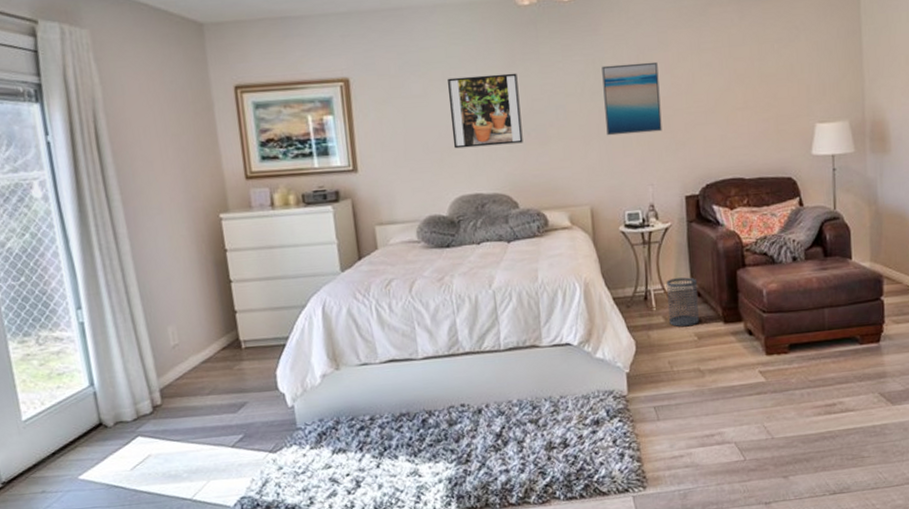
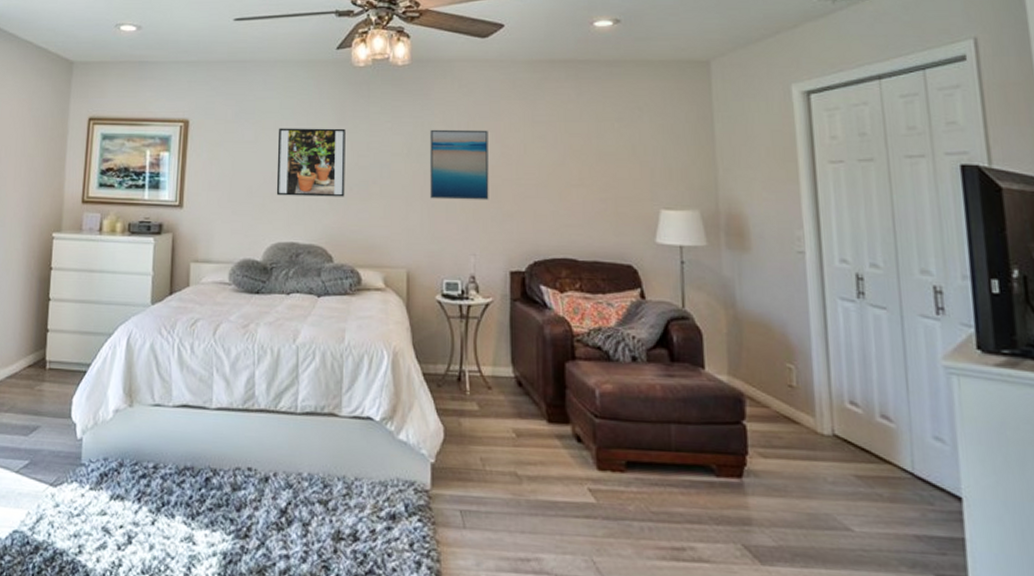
wastebasket: present [667,277,699,327] -> none [484,361,519,420]

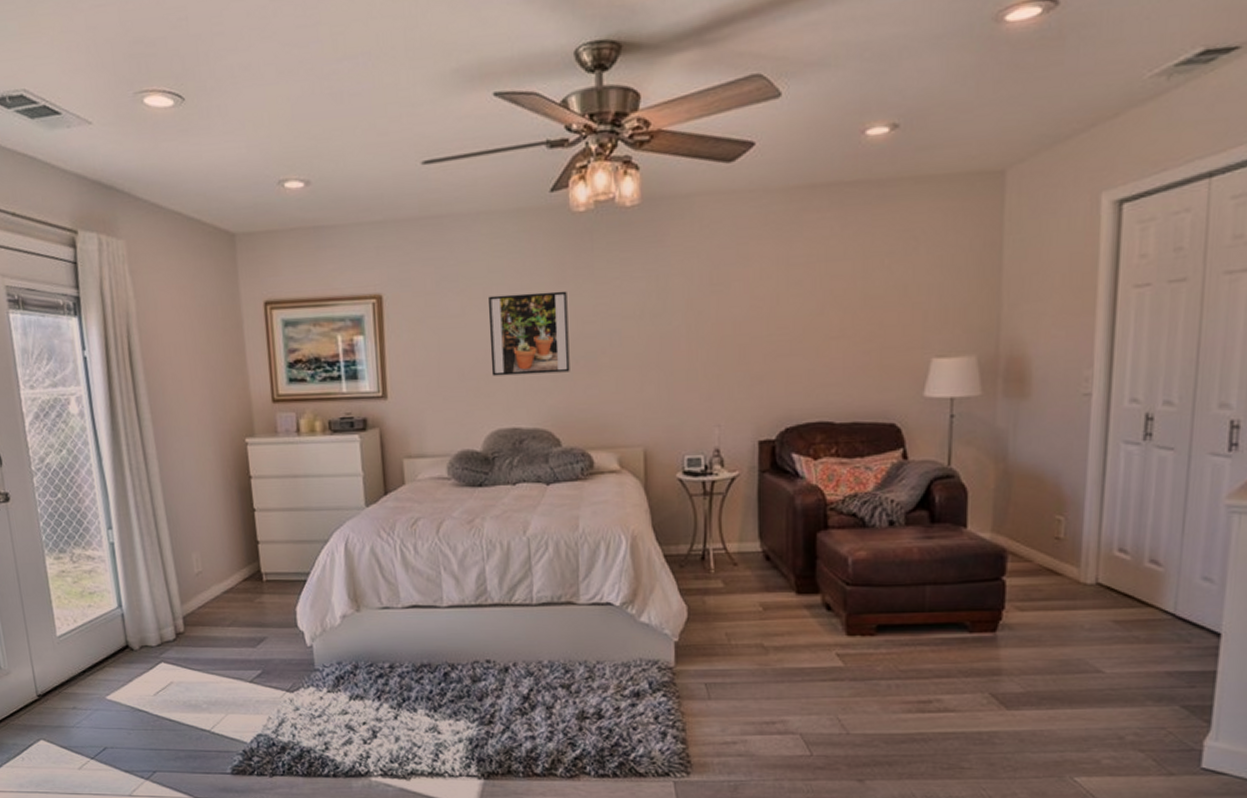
wall art: present [430,129,489,200] -> none [666,279,735,367]

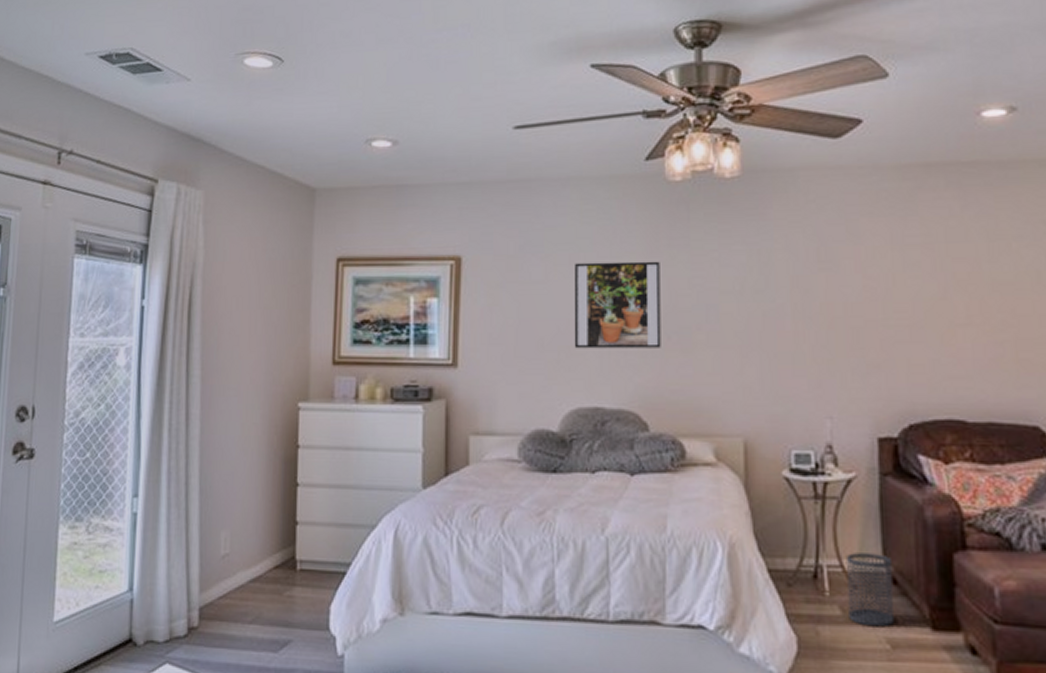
wastebasket: none [729,537,767,595] -> present [847,553,894,627]

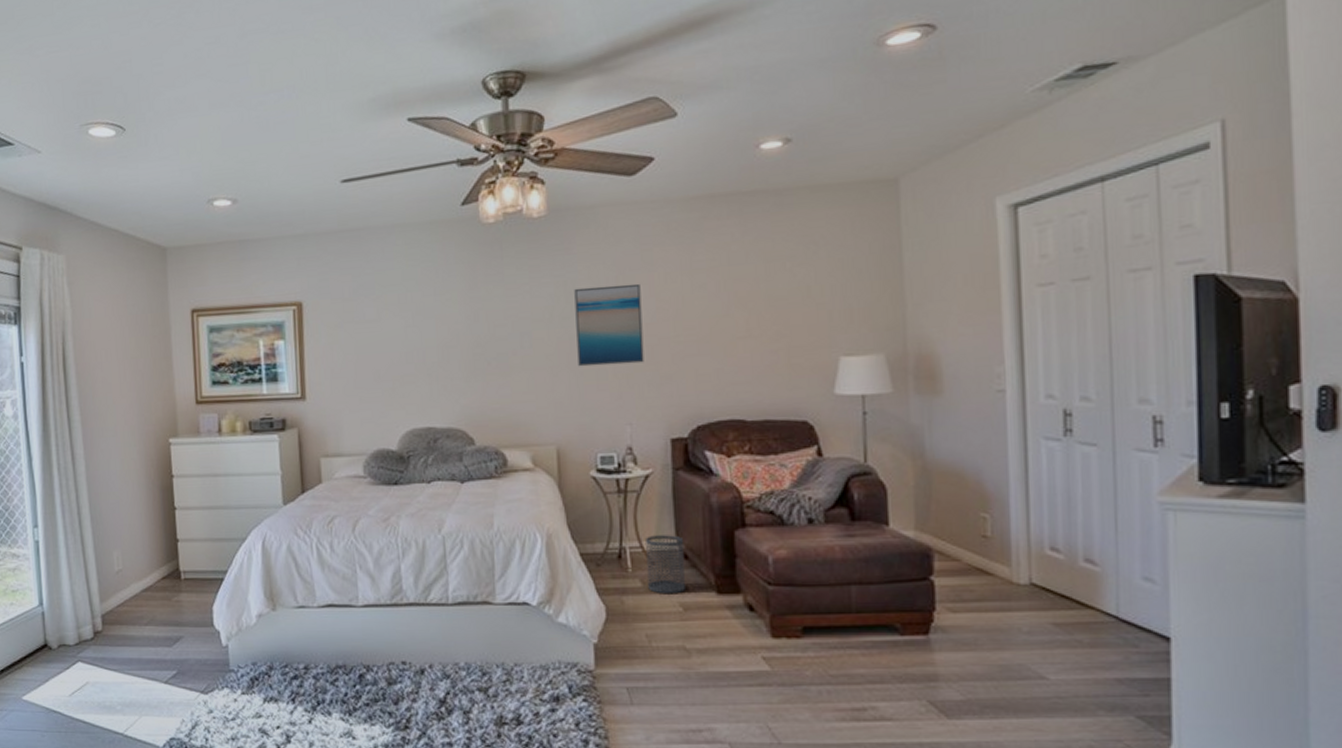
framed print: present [574,261,661,349] -> none [402,296,483,378]
wall art: none [769,257,848,348] -> present [574,283,644,367]

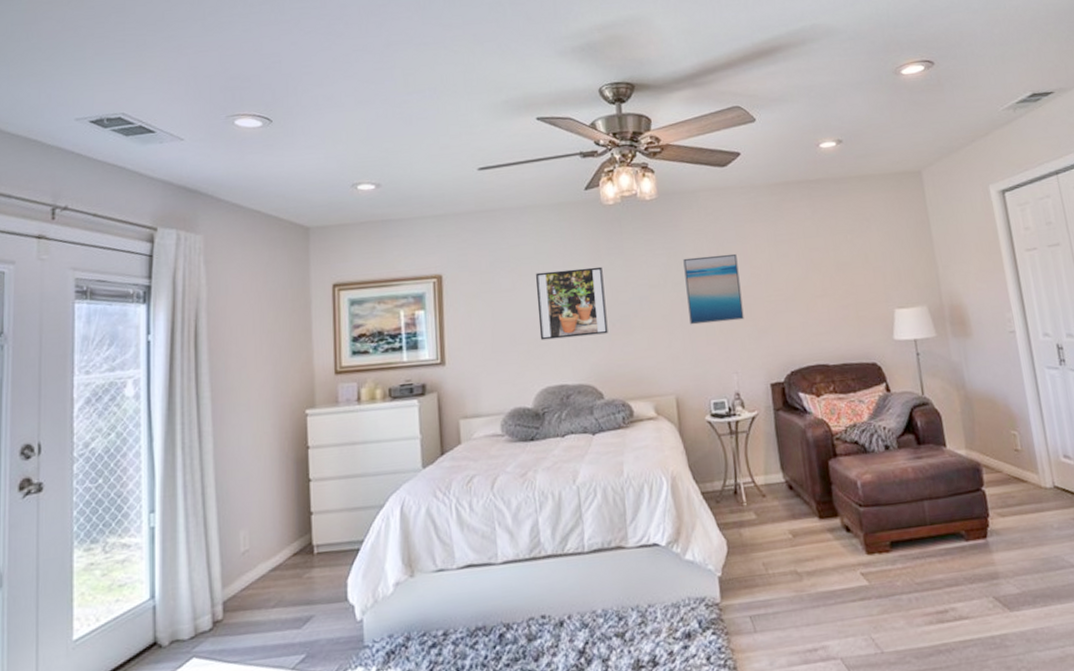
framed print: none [402,296,483,378] -> present [535,266,608,340]
wastebasket: present [646,535,685,594] -> none [756,469,793,524]

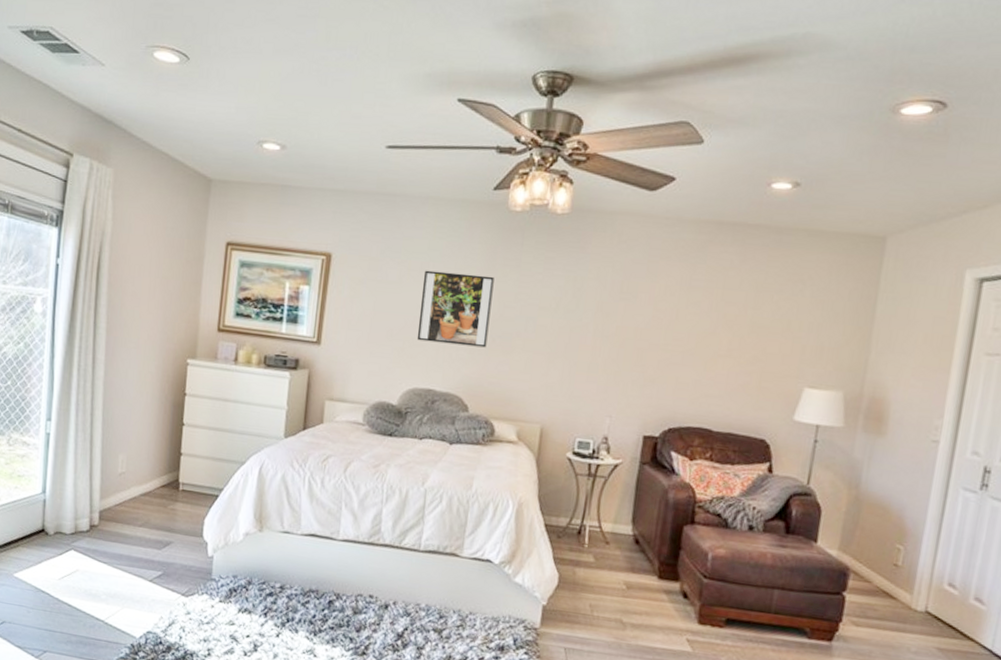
wall art: present [683,253,744,325] -> none [573,285,642,364]

